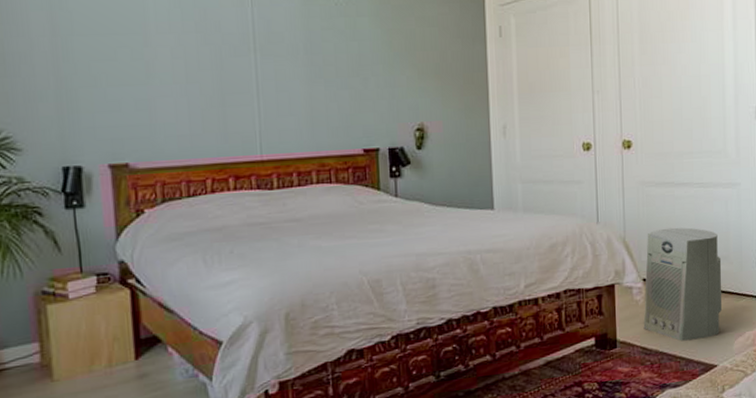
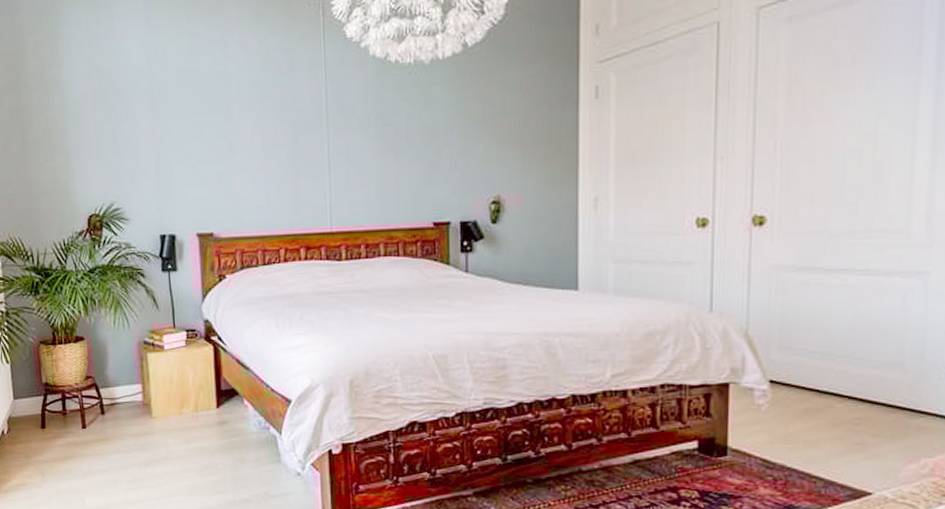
air purifier: present [643,227,722,341] -> none [766,322,890,459]

